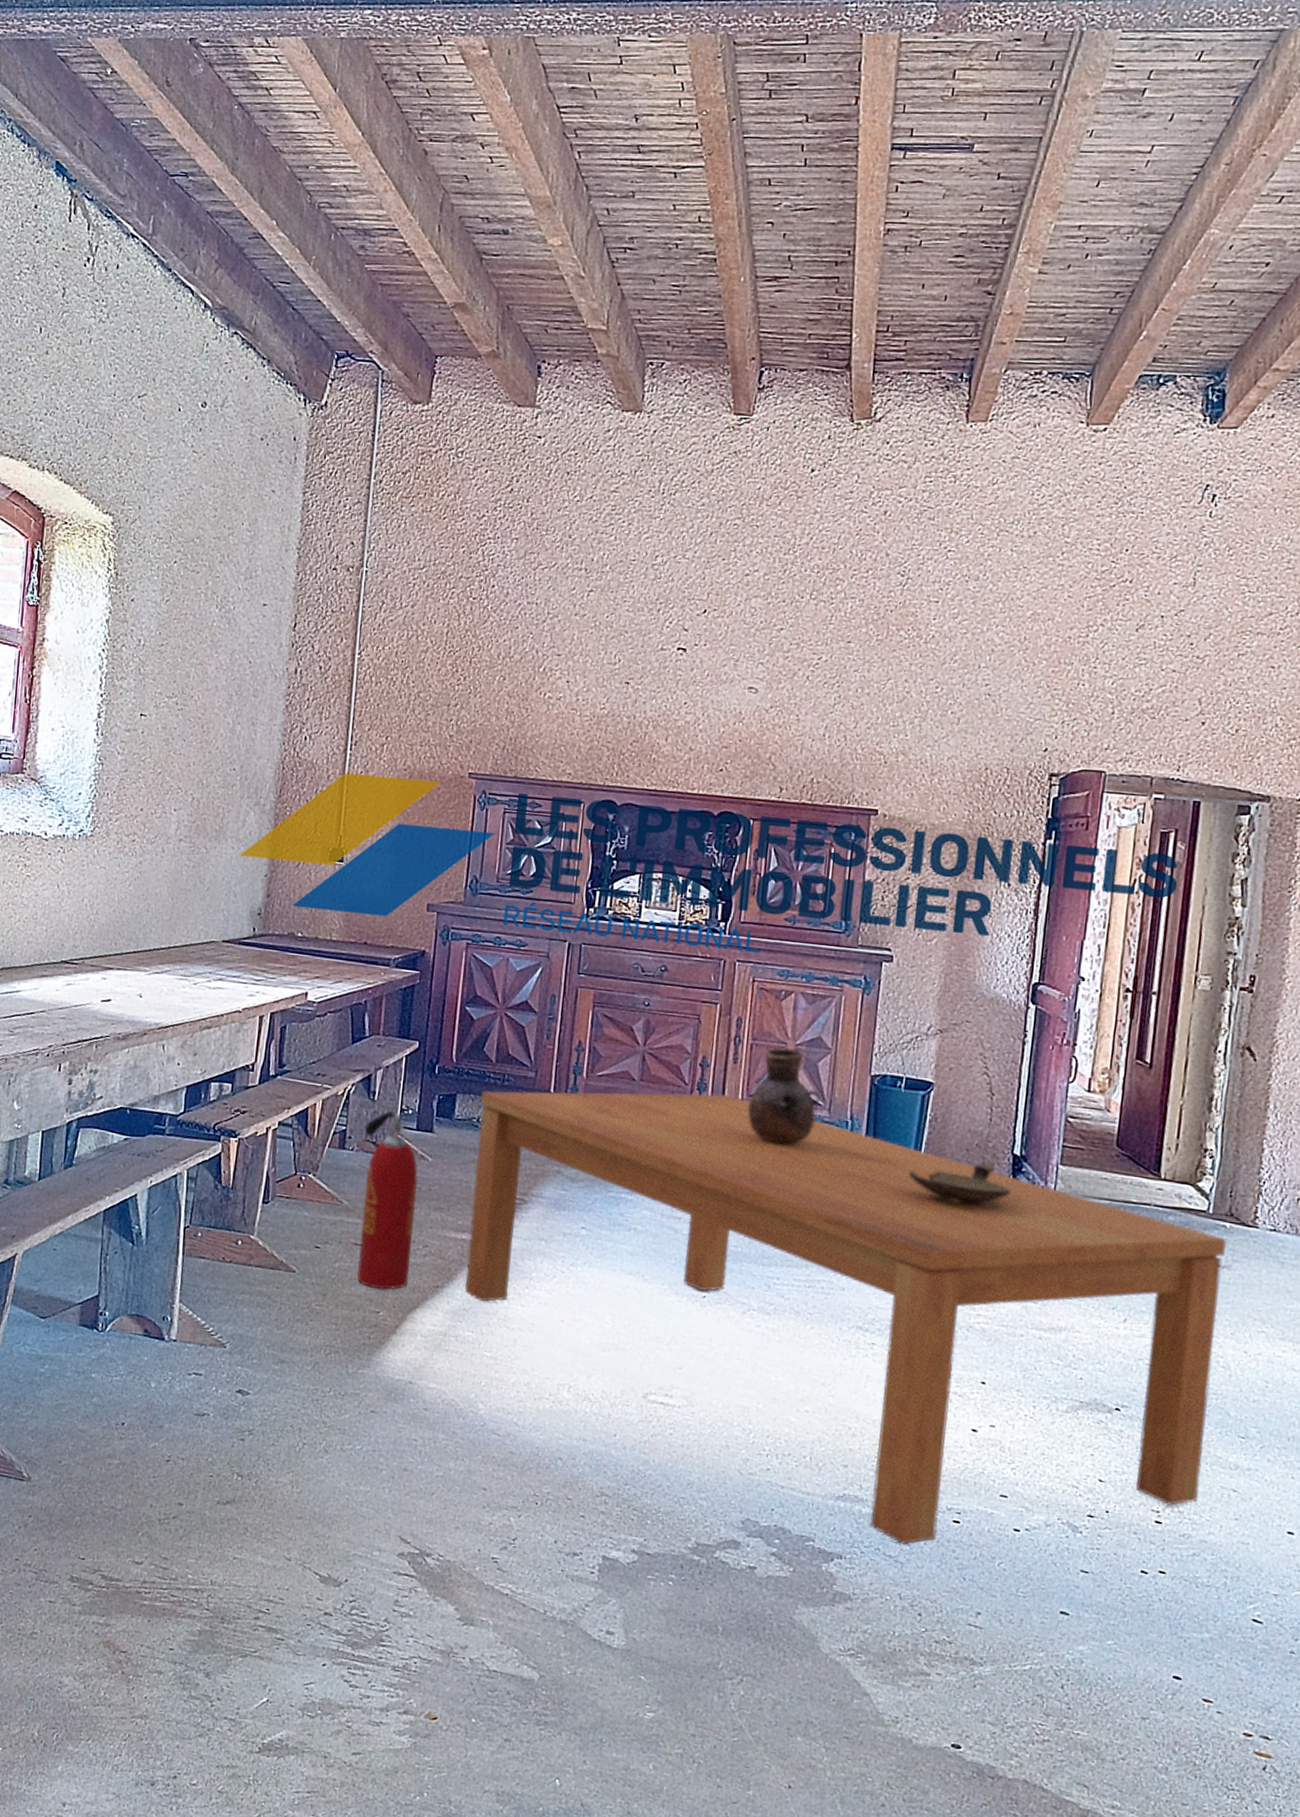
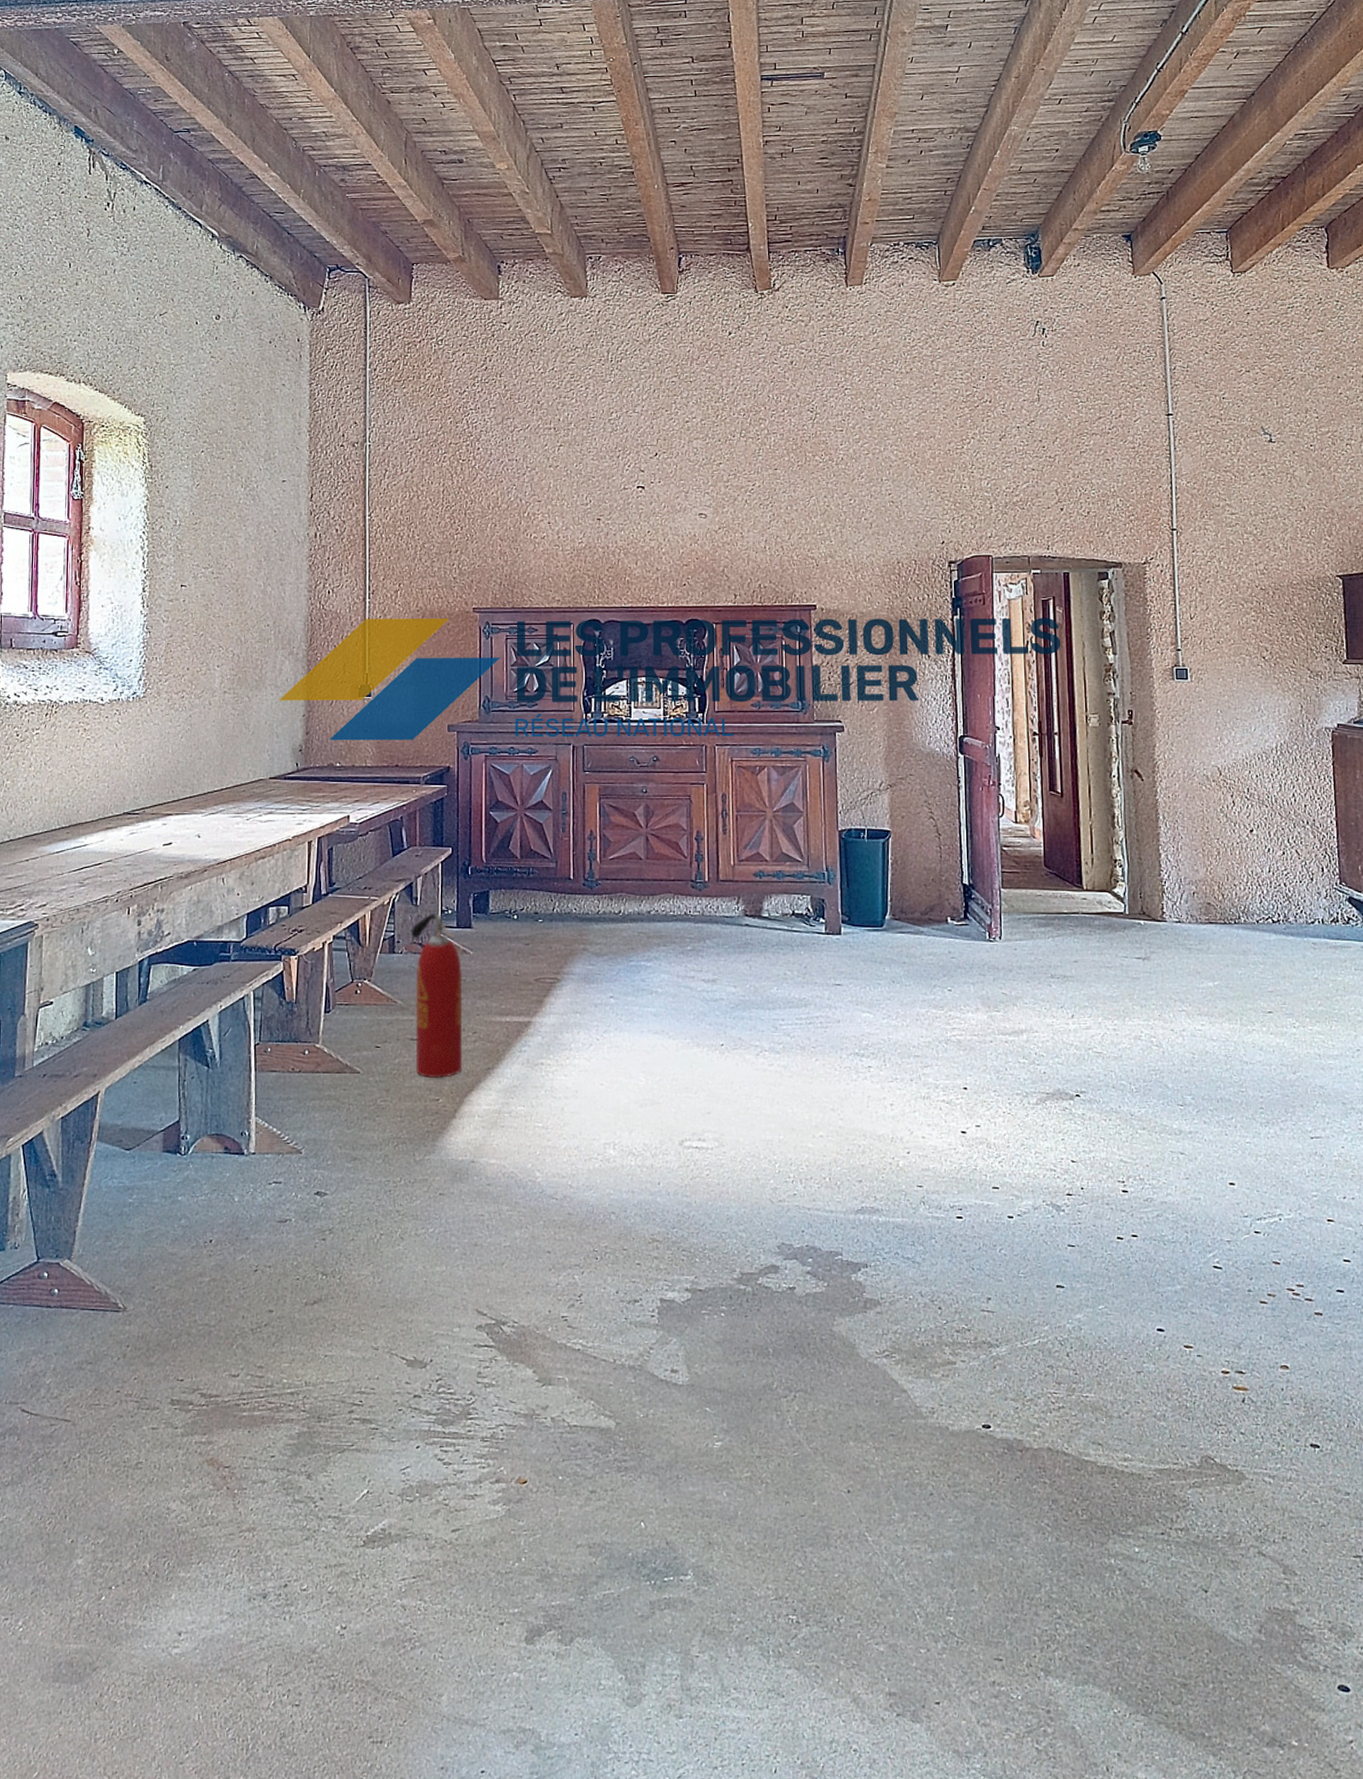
dining table: present [464,1090,1226,1545] -> none [510,862,1154,1245]
vase: present [748,1047,821,1145] -> none [740,815,799,899]
oil lamp: present [908,1161,1011,1204] -> none [879,892,965,931]

